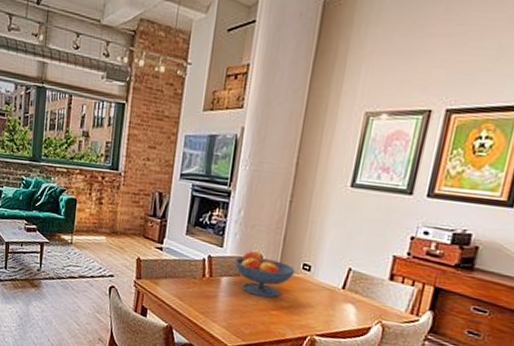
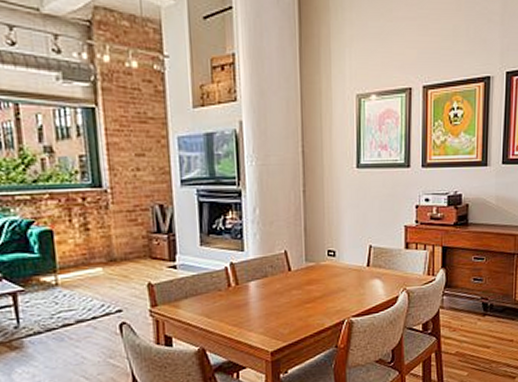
fruit bowl: present [235,251,296,298] -> none [260,248,322,293]

